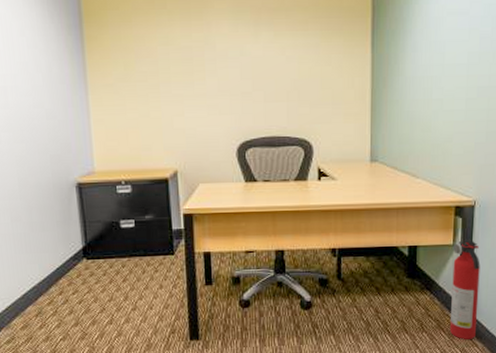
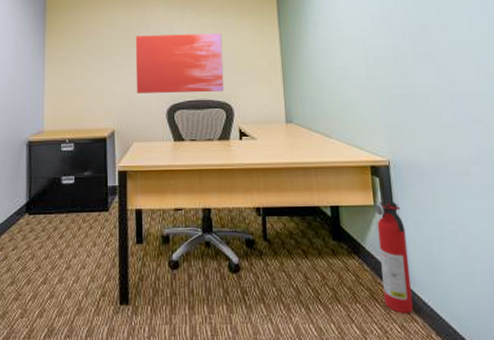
wall art: none [198,57,304,129] -> present [135,33,225,94]

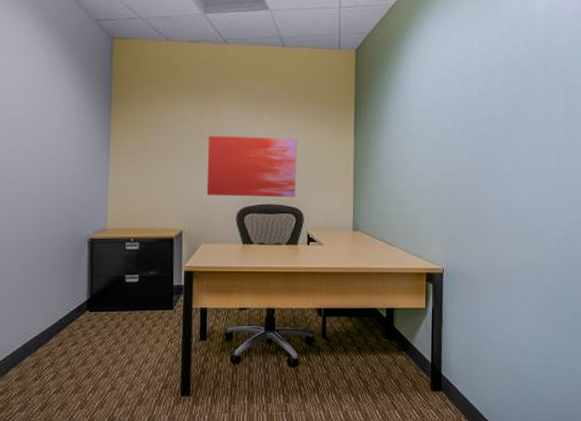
fire extinguisher: present [375,199,413,313] -> none [424,303,450,401]

